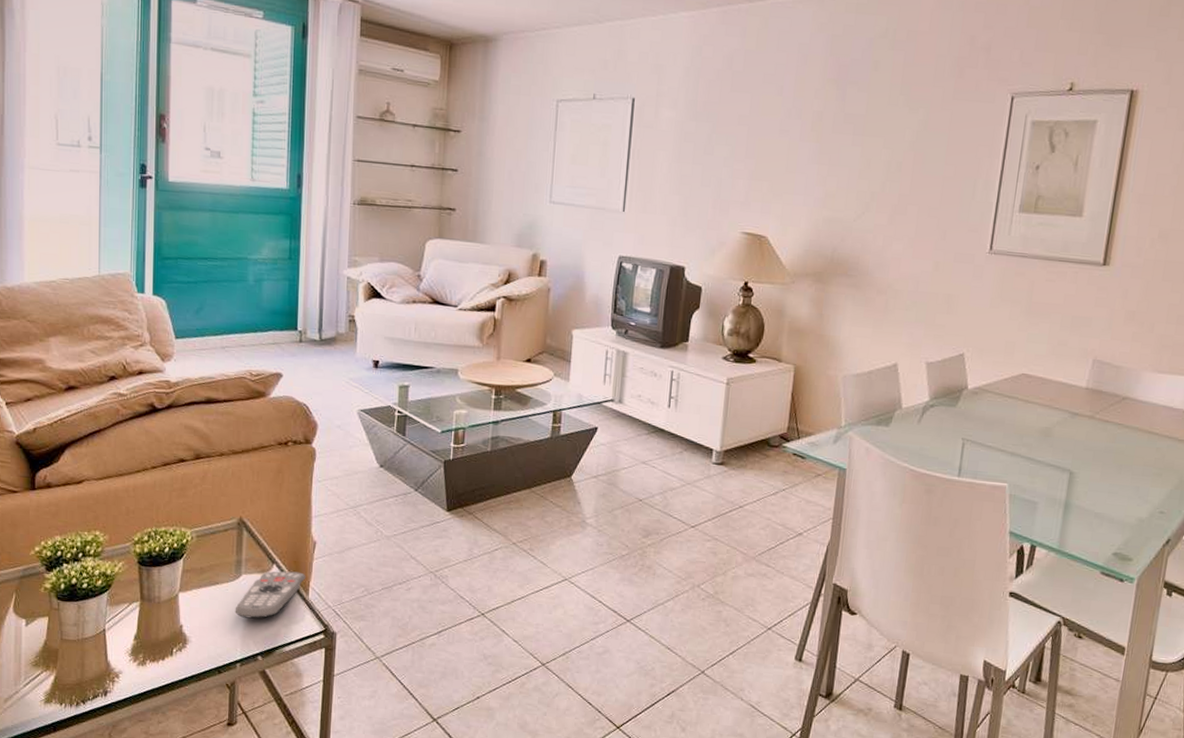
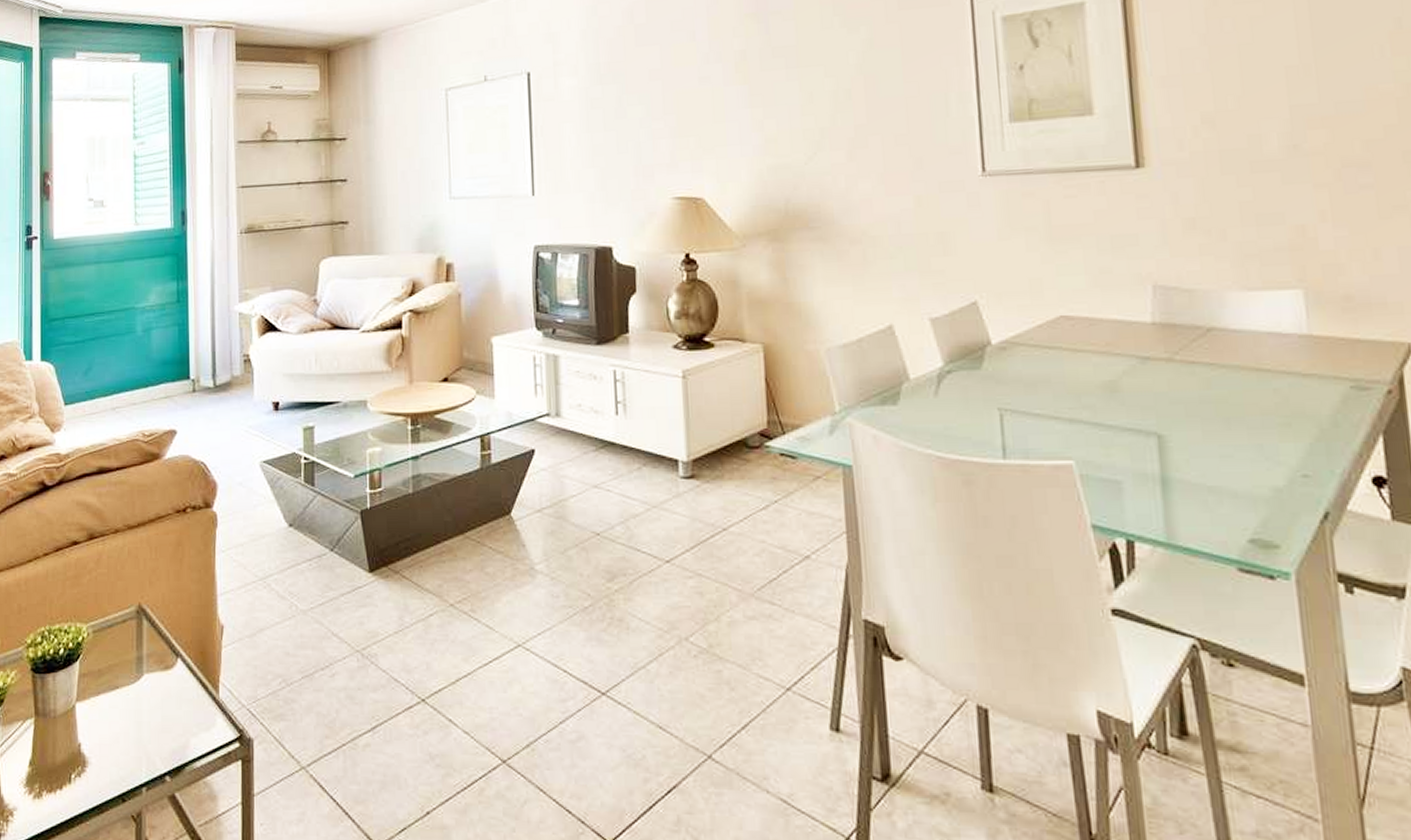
remote control: present [235,571,306,619] -> none [137,665,215,729]

